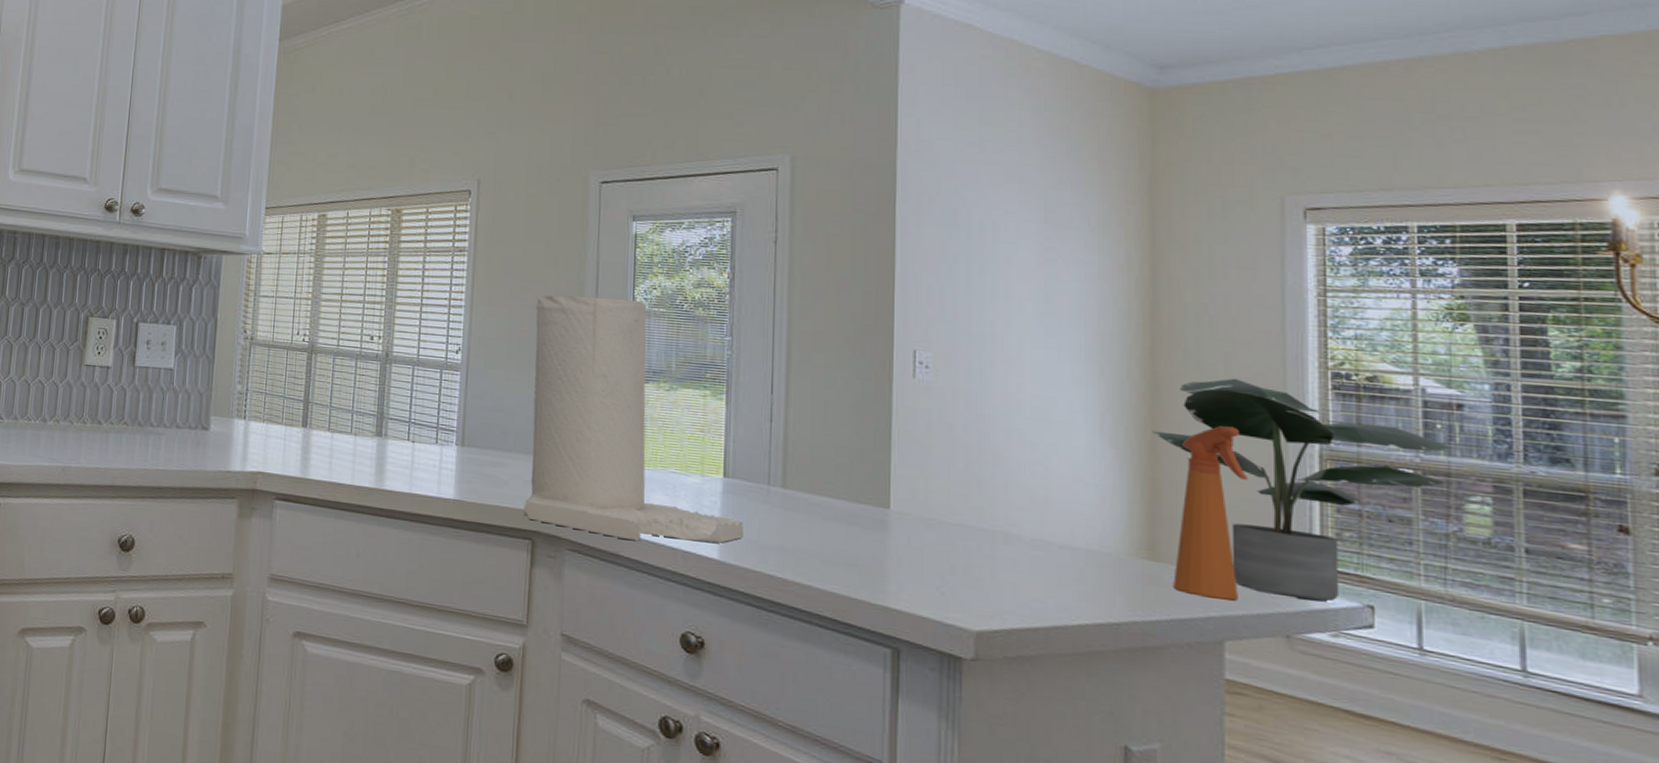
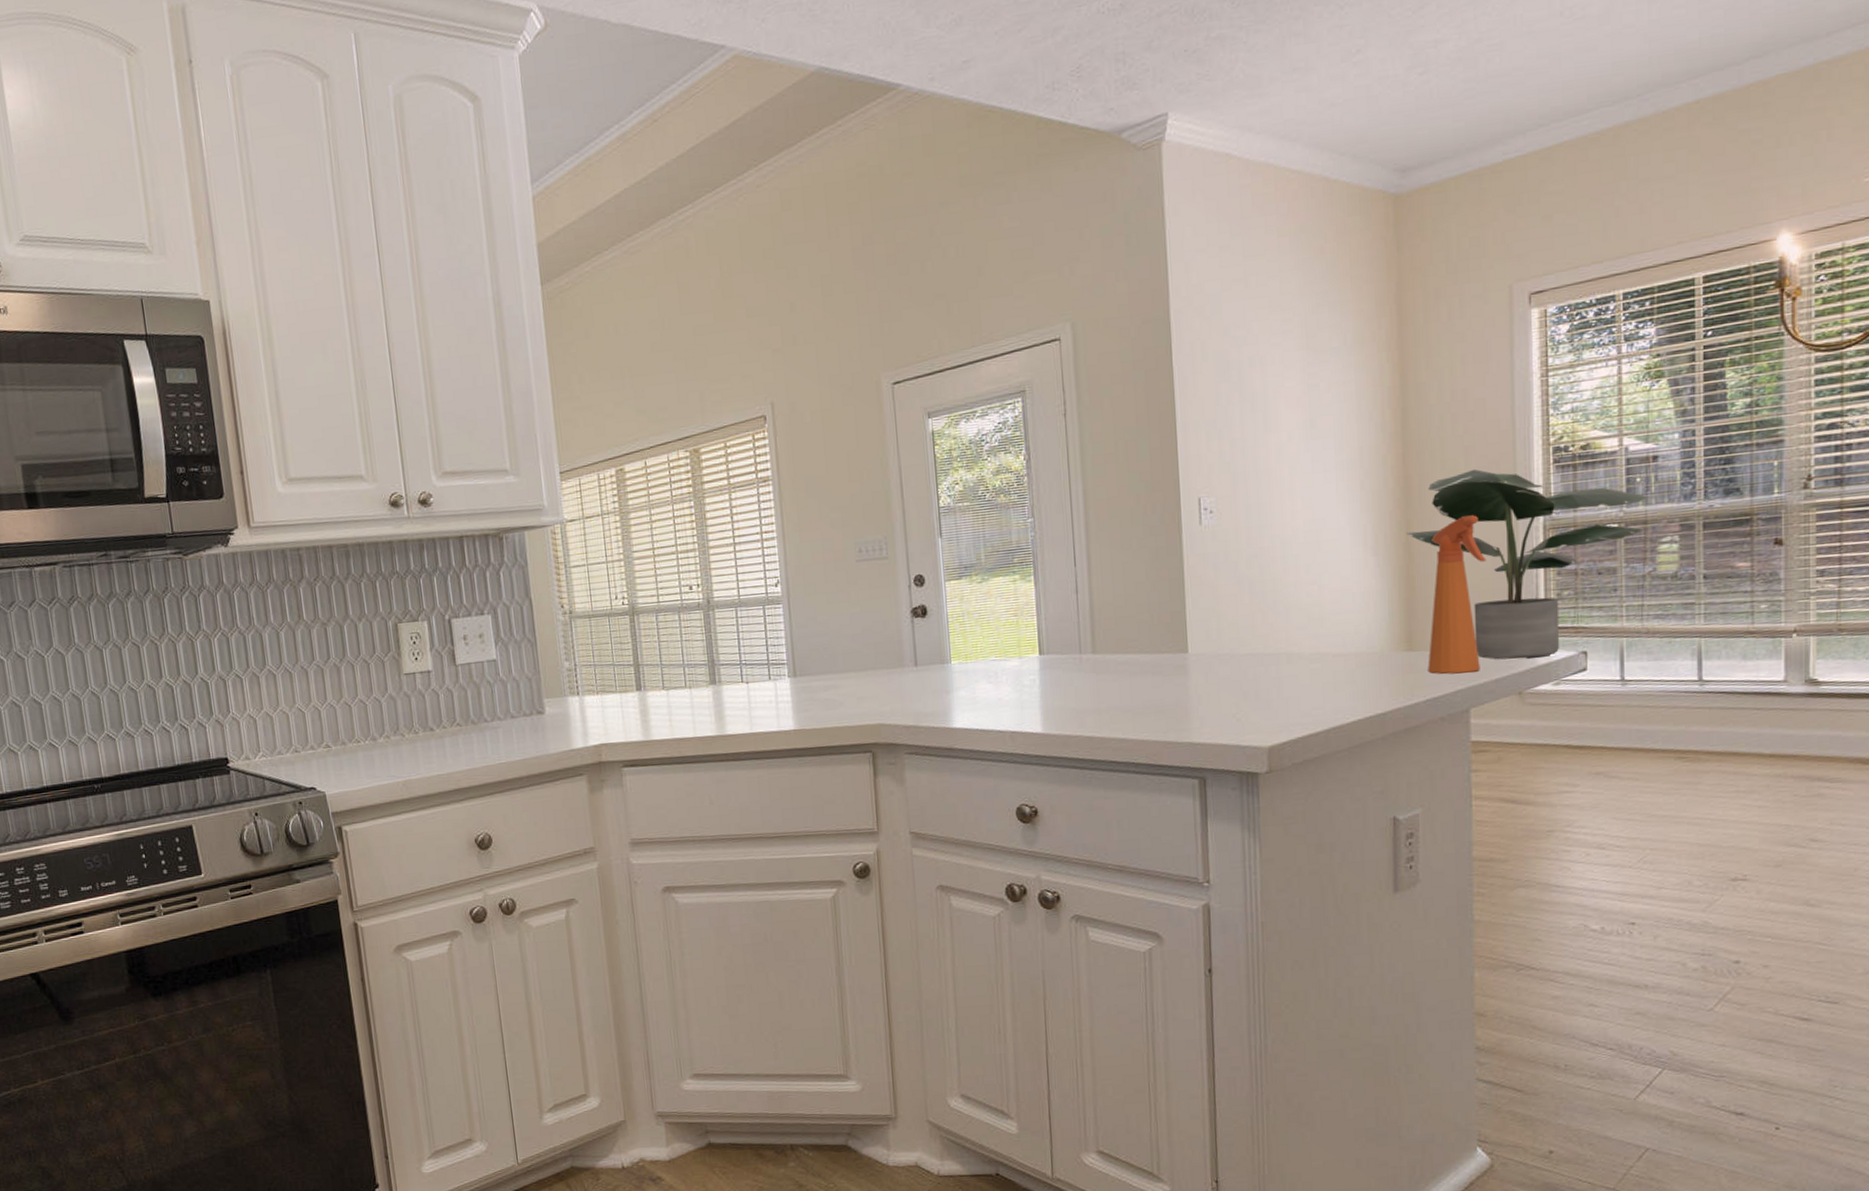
paper towel: present [523,295,744,543] -> none [845,498,1063,734]

